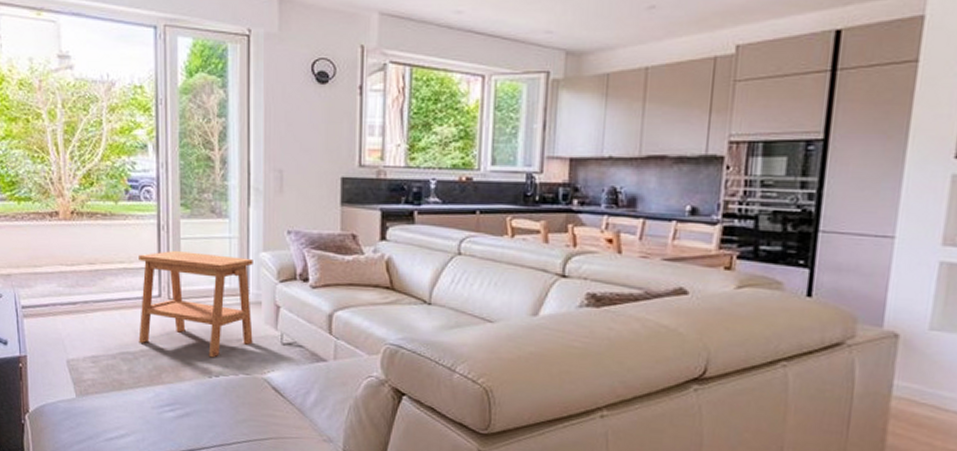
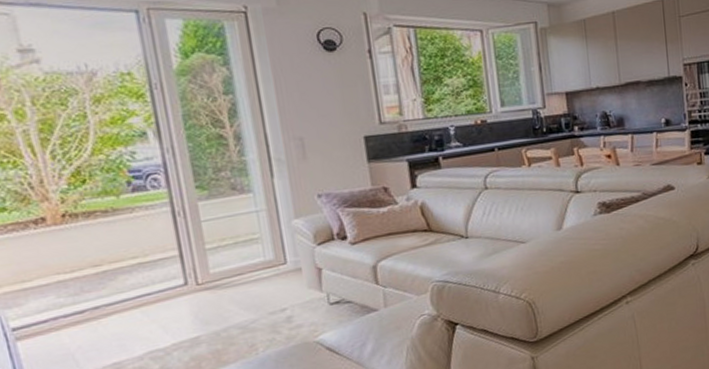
side table: present [138,251,253,358] -> none [154,227,299,337]

